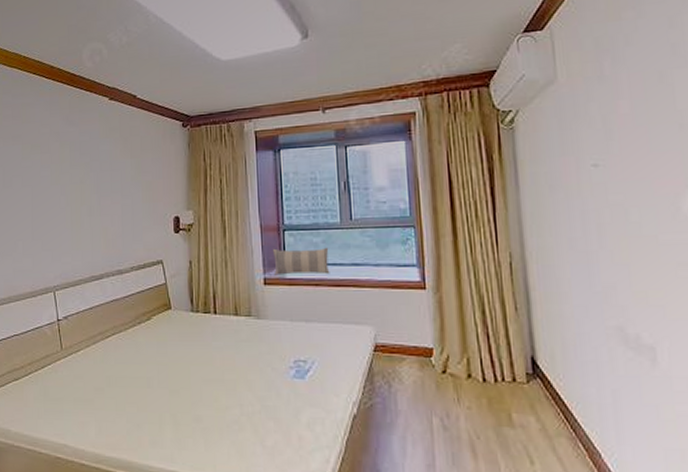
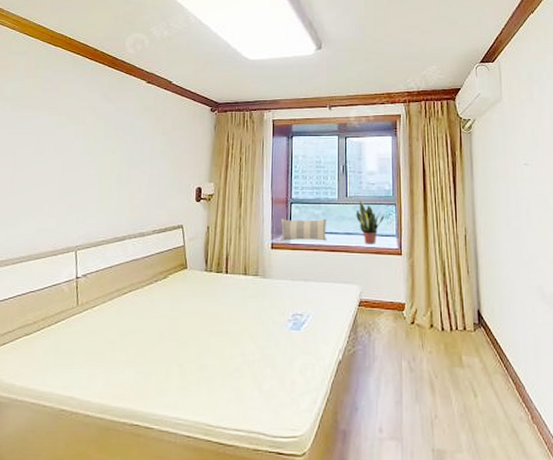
potted plant: none [364,224,402,277] -> present [356,201,385,244]

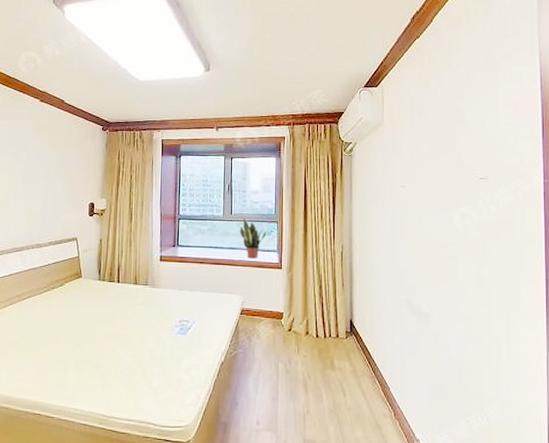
pillow: present [280,218,327,241] -> none [168,233,213,255]

